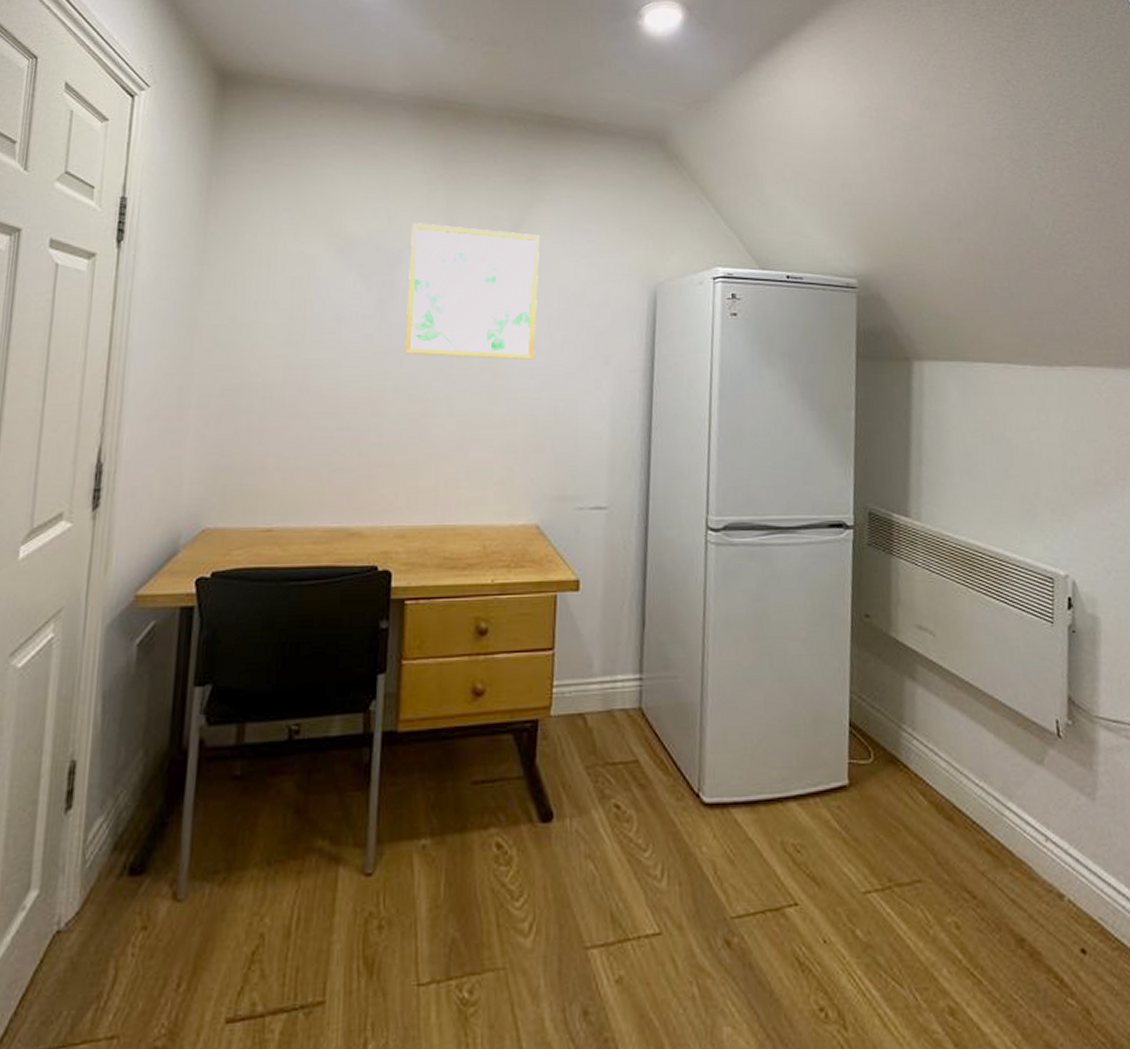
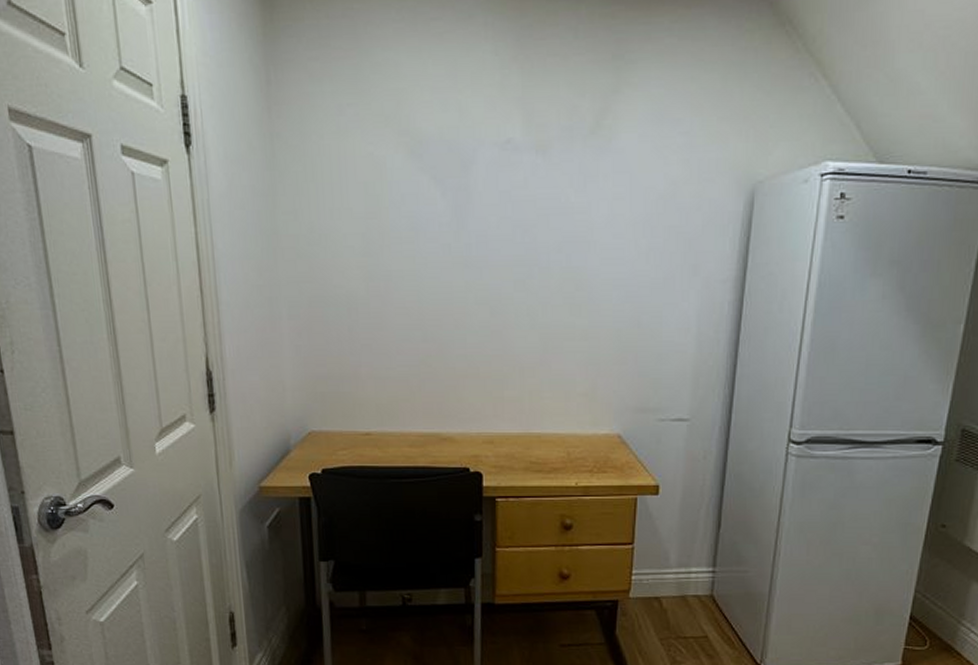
wall art: present [404,223,541,360] -> none [483,116,626,270]

